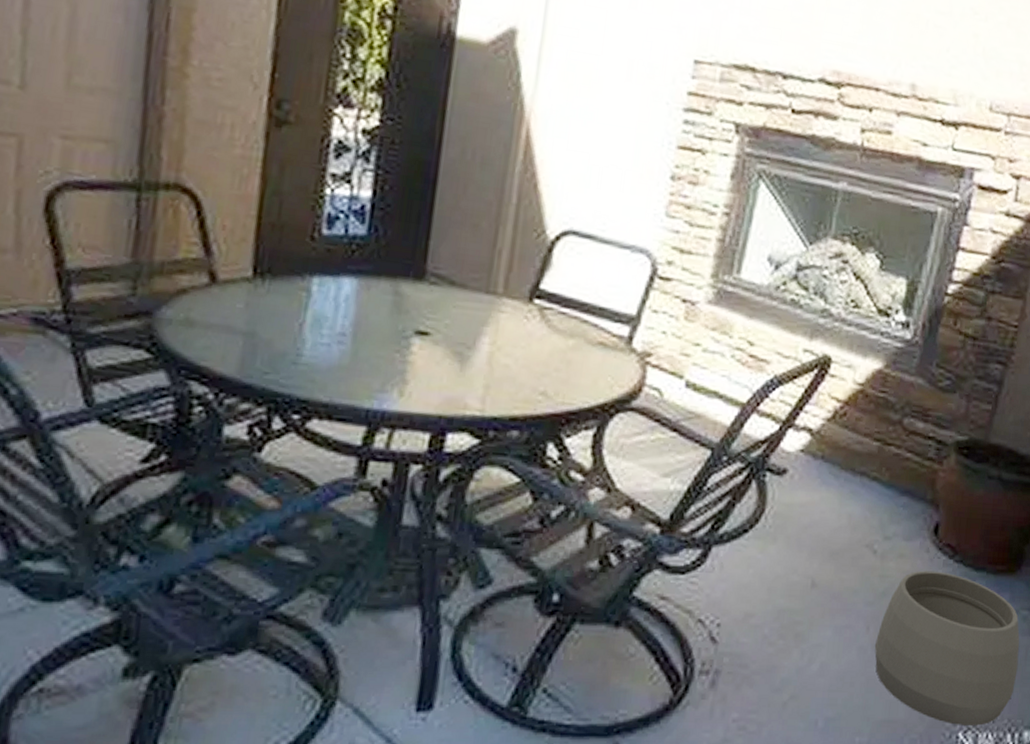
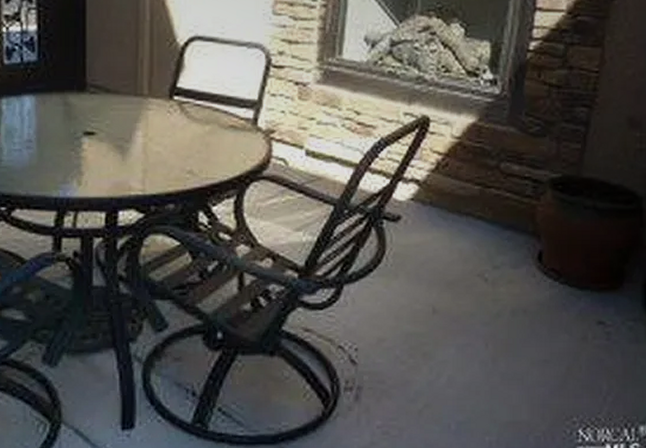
planter pot: present [874,570,1020,726] -> none [494,292,628,423]

